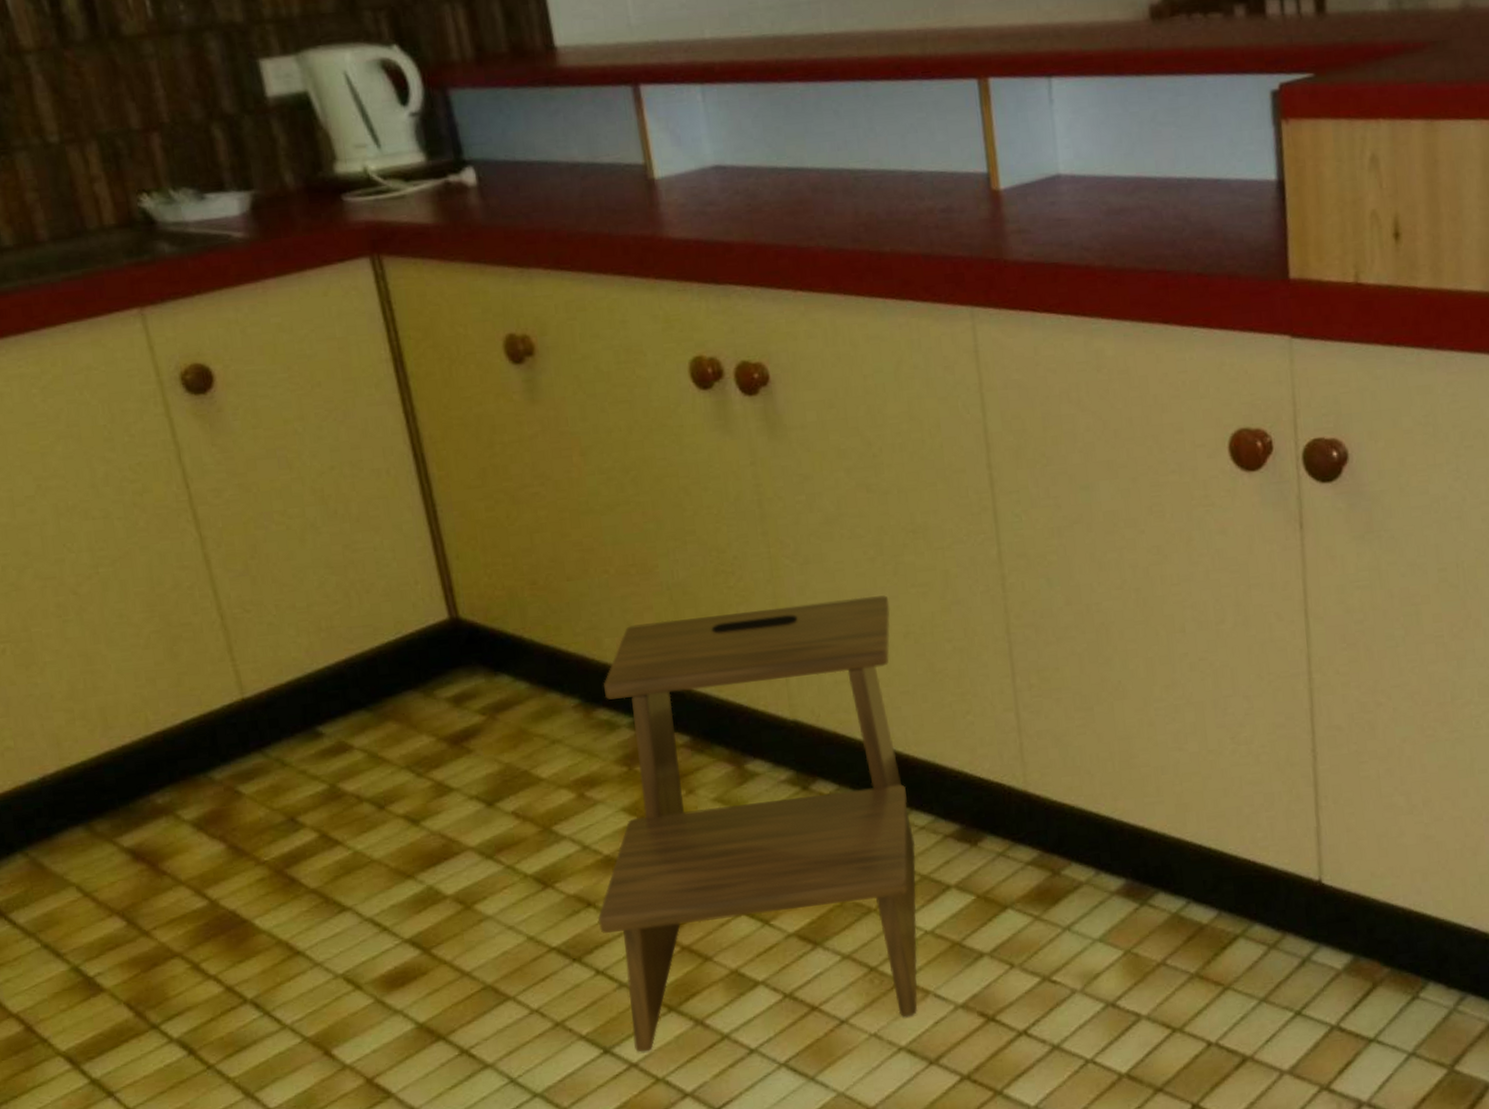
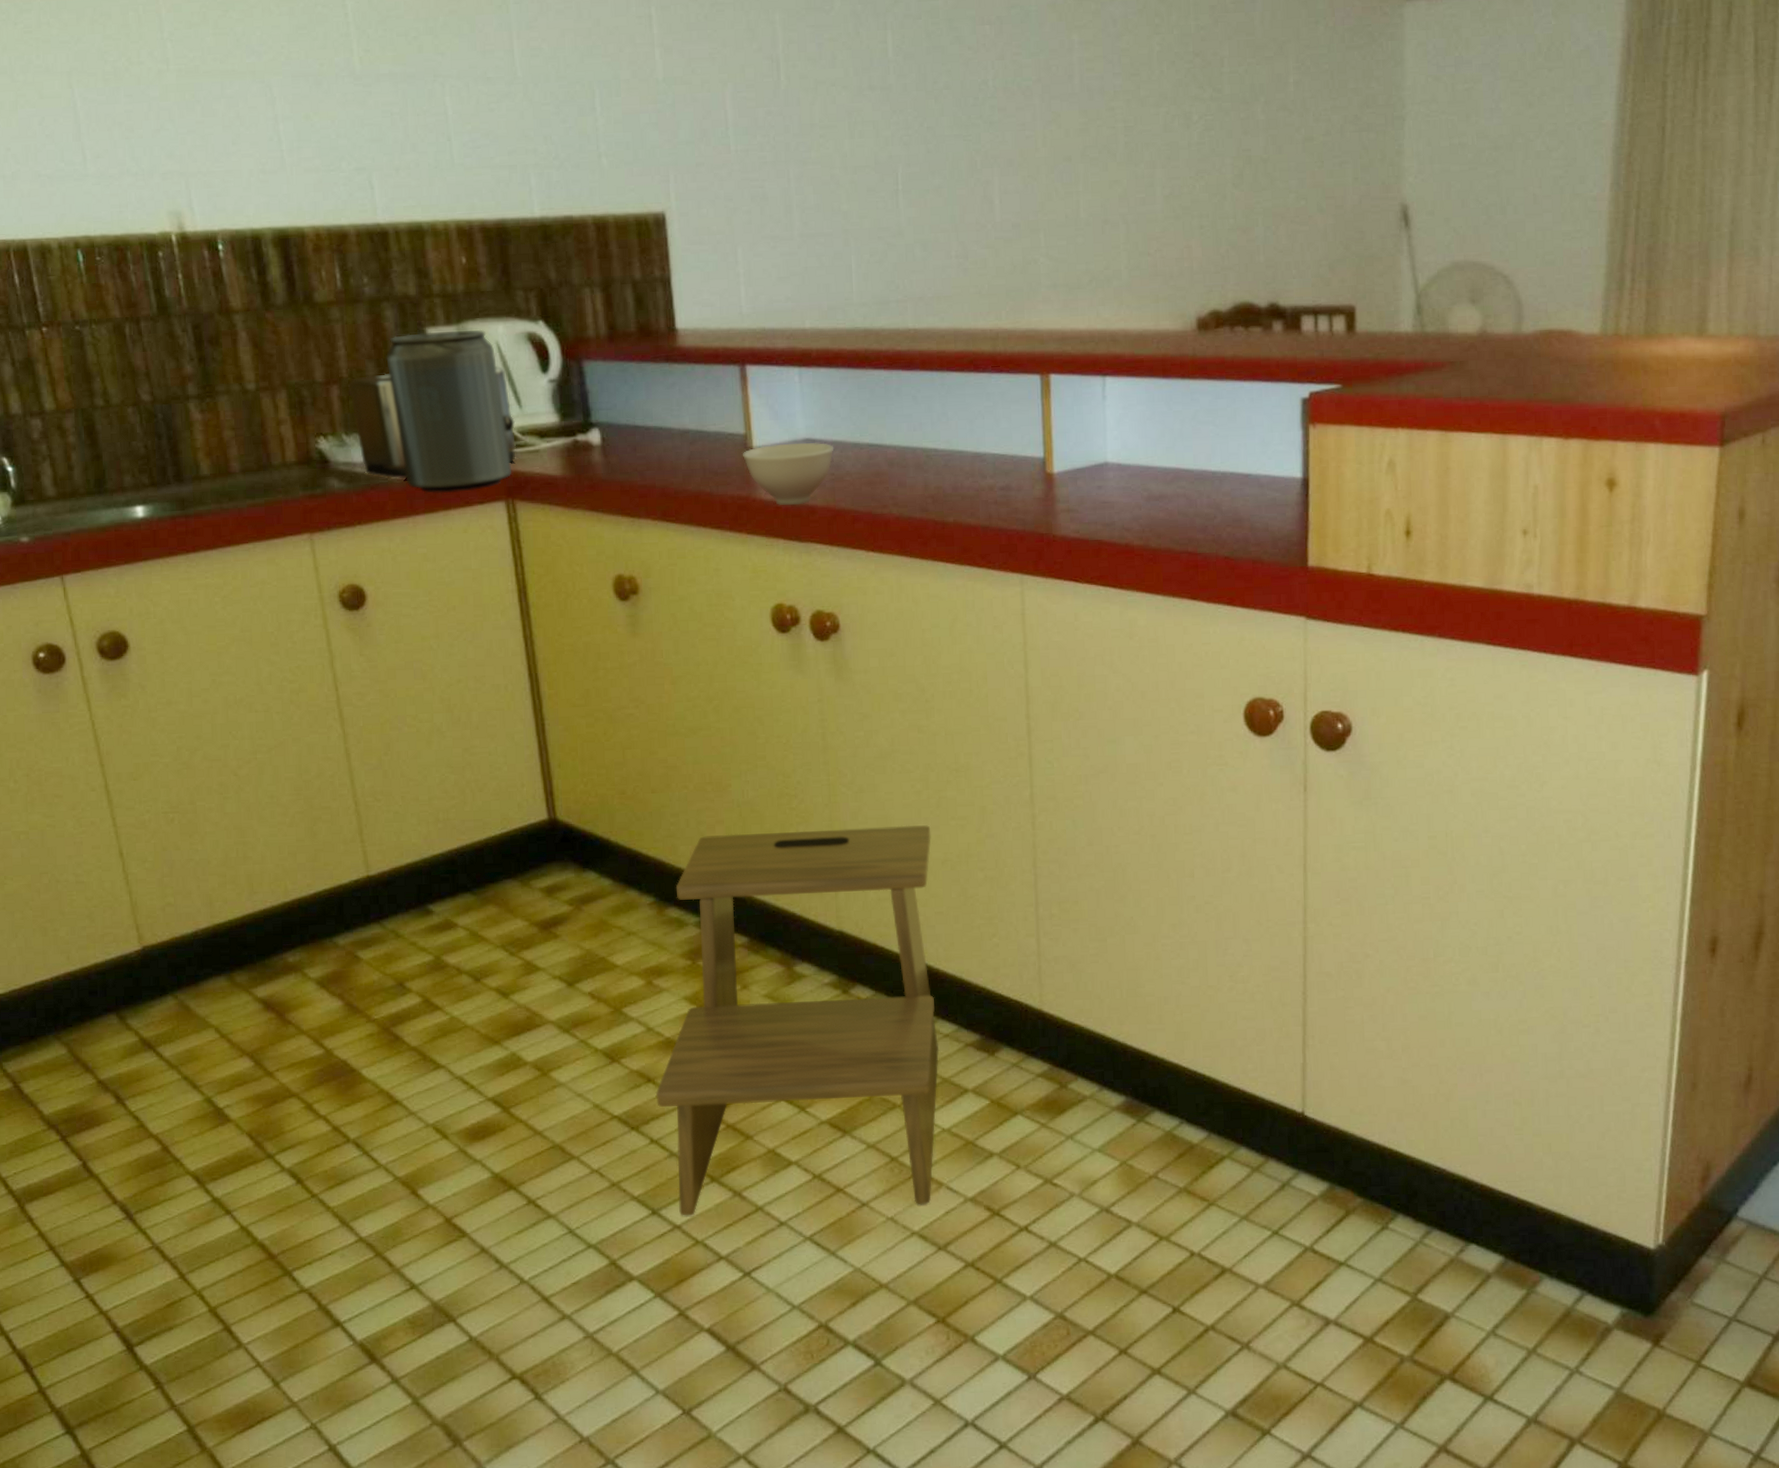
toaster: none [171,99,378,238] -> present [348,365,517,479]
soda can: none [213,58,376,253] -> present [386,329,512,494]
bowl: none [642,170,749,244] -> present [742,442,834,506]

